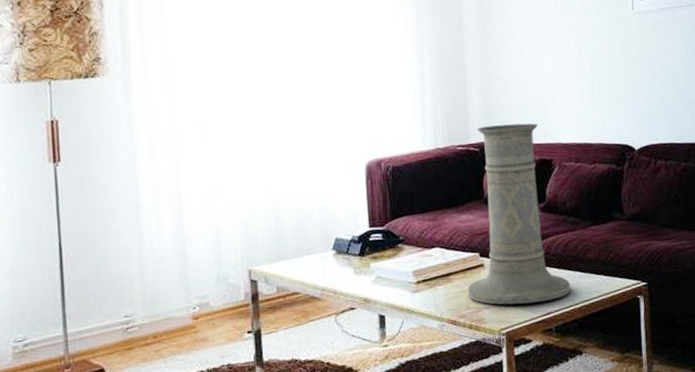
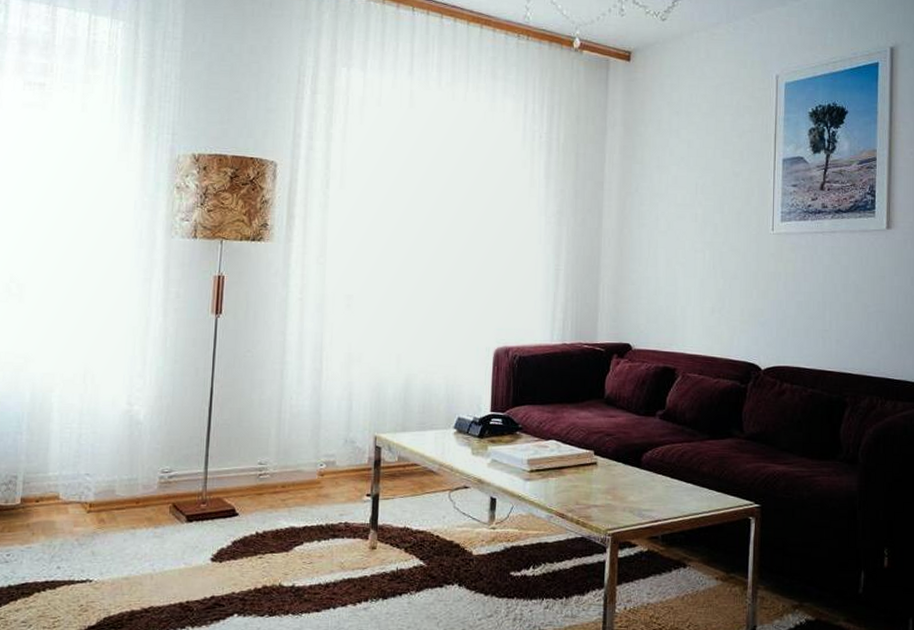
vase: present [468,123,571,305] -> none [579,328,682,508]

